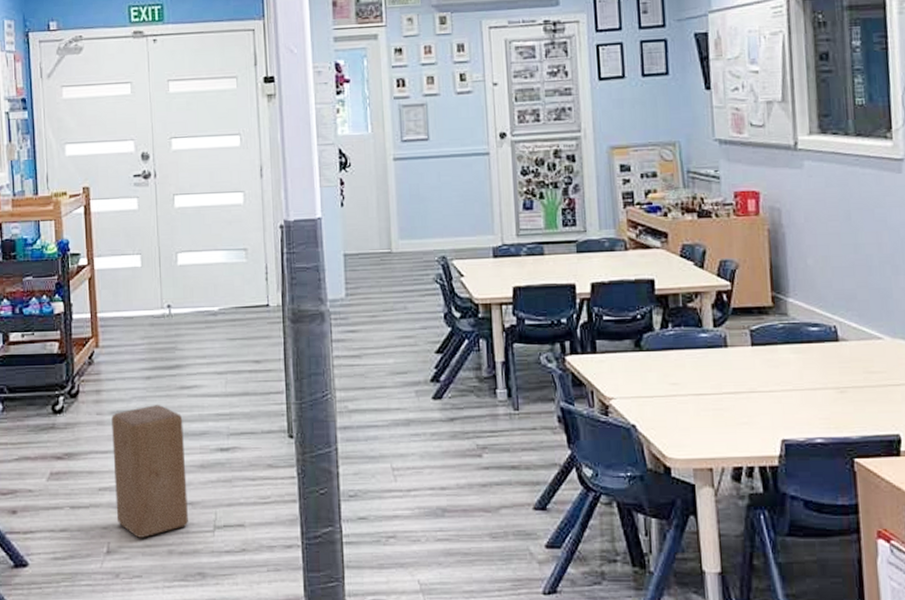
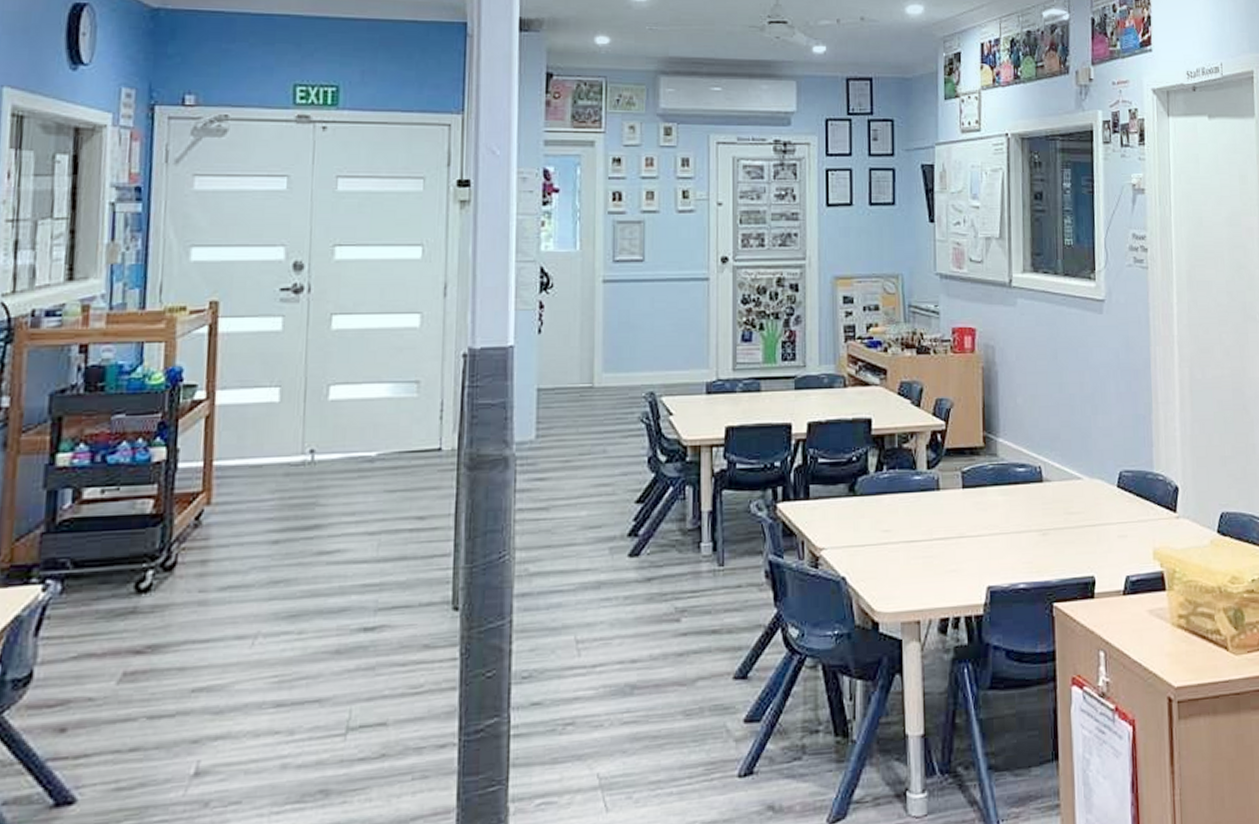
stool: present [112,405,188,538] -> none [213,576,318,751]

